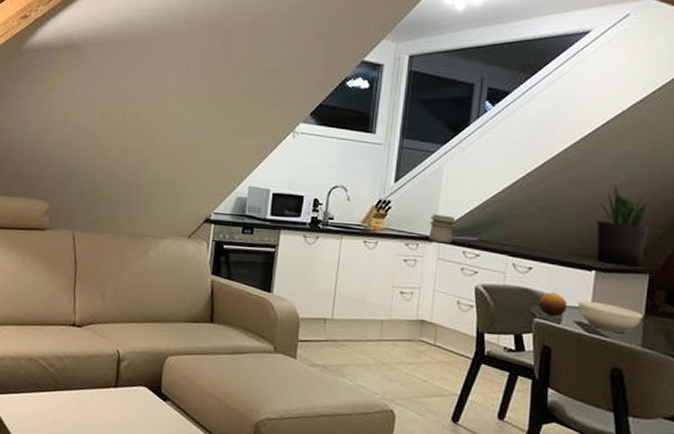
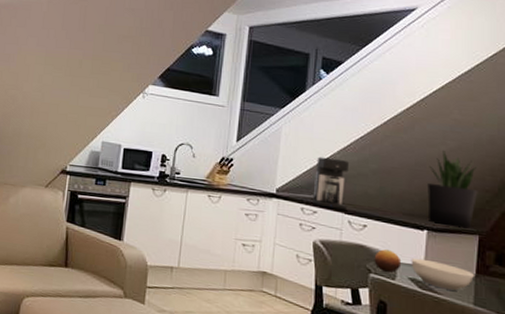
jar: present [428,214,457,244] -> none [269,172,295,201]
coffee maker: none [475,196,514,253] -> present [312,156,349,211]

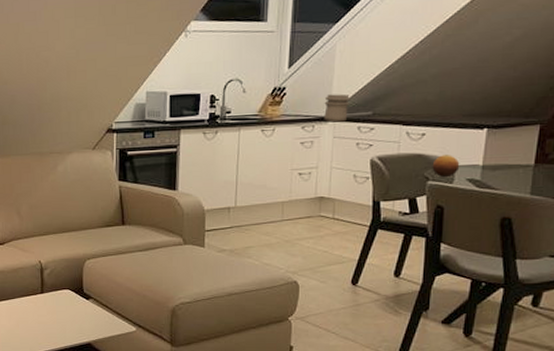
jar: none [269,172,295,201] -> present [324,94,351,123]
coffee maker: present [312,156,349,211] -> none [369,69,407,123]
bowl: present [411,257,476,291] -> none [469,157,534,184]
planter: present [427,151,478,229] -> none [488,41,542,121]

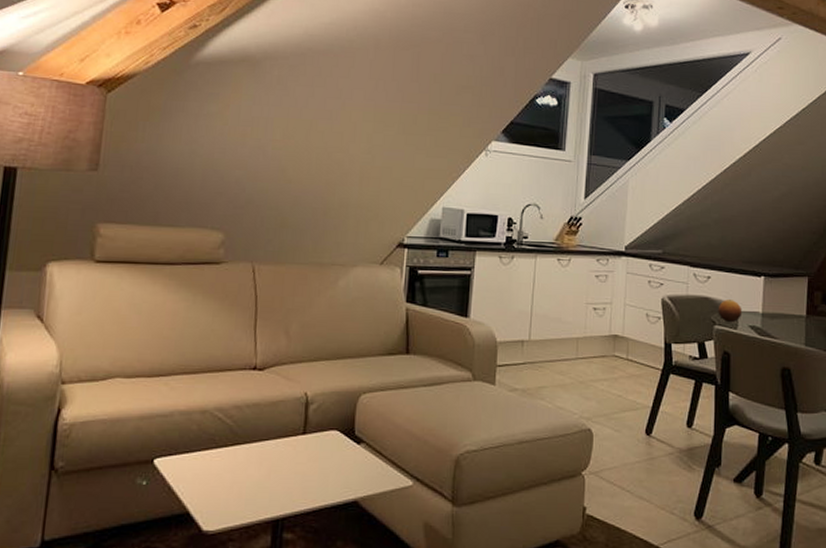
jar: present [324,94,351,123] -> none [618,229,643,258]

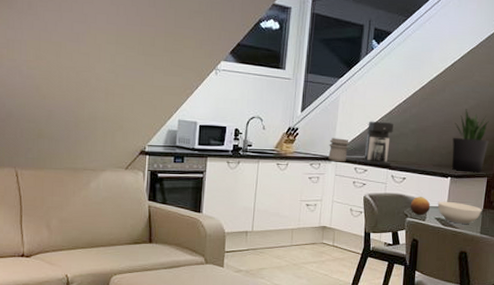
jar: none [618,229,643,258] -> present [328,138,350,162]
coffee maker: none [660,209,693,264] -> present [364,121,393,167]
bowl: none [750,305,806,333] -> present [437,201,483,224]
planter: none [763,196,807,271] -> present [451,109,489,173]

